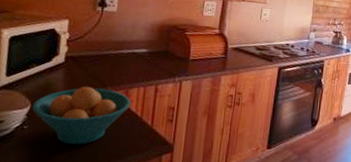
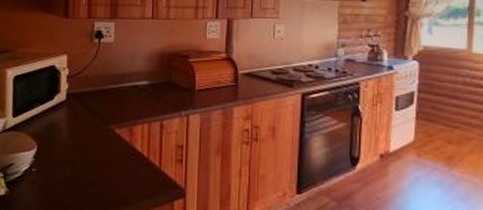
fruit bowl: present [32,86,131,145] -> none [39,124,136,189]

